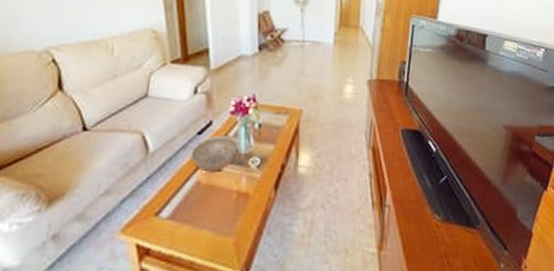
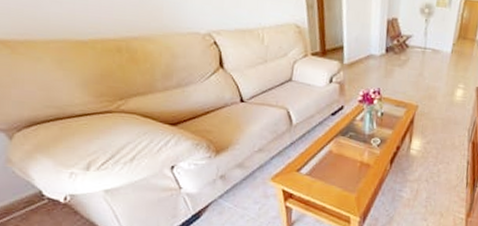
decorative bowl: present [190,135,238,174] -> none [325,117,364,146]

